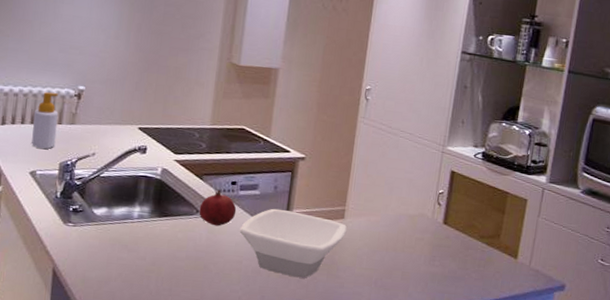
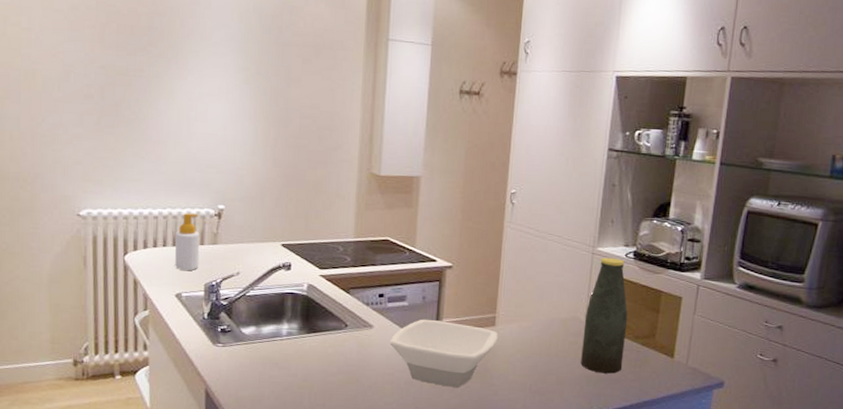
fruit: present [199,189,237,226] -> none [348,303,386,340]
bottle: none [426,156,474,272] -> present [581,257,628,374]

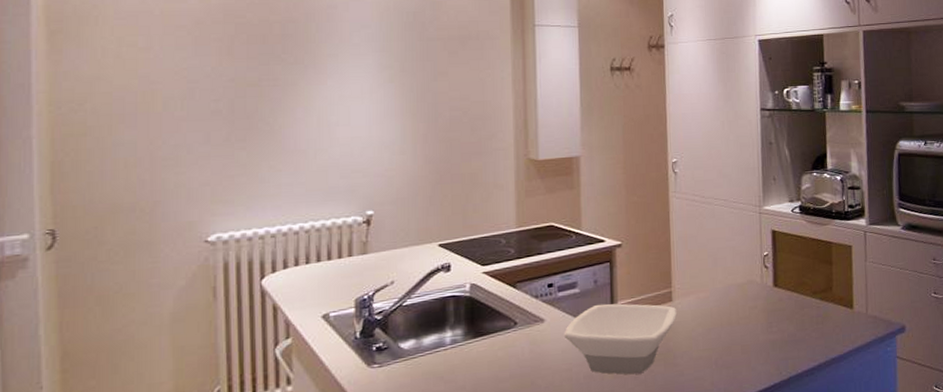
soap bottle: present [174,213,200,271] -> none [319,223,348,288]
bottle: present [581,257,628,374] -> none [761,215,805,336]

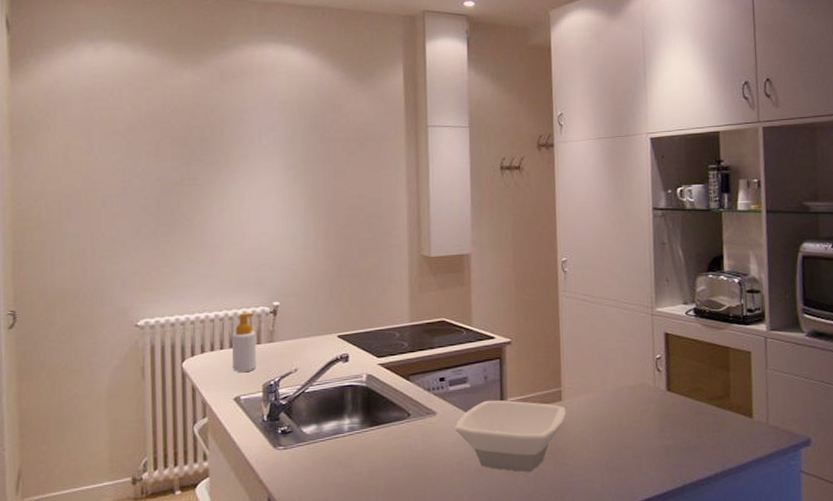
soap bottle: none [319,223,348,288] -> present [231,313,257,373]

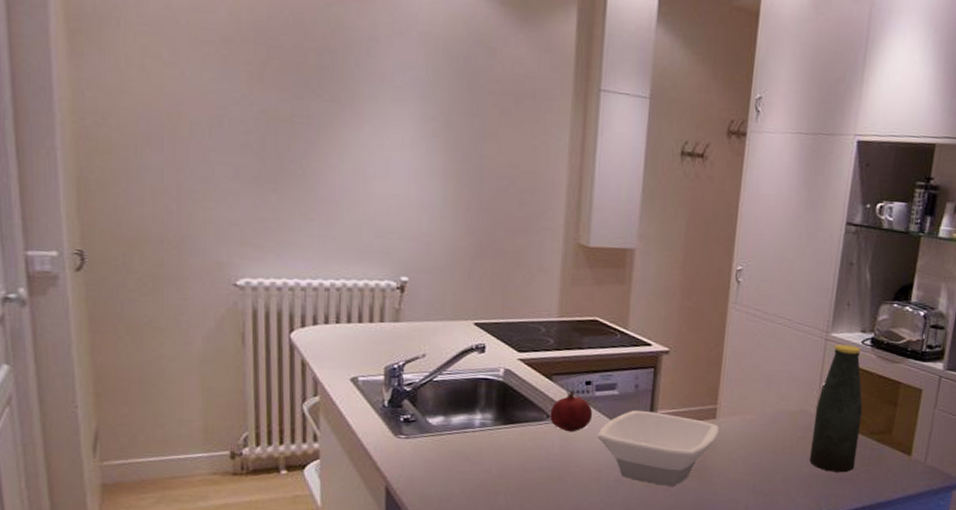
soap bottle: present [231,313,257,373] -> none [349,285,379,352]
fruit: none [410,388,449,428] -> present [550,391,593,432]
bottle: none [653,317,701,442] -> present [810,344,863,473]

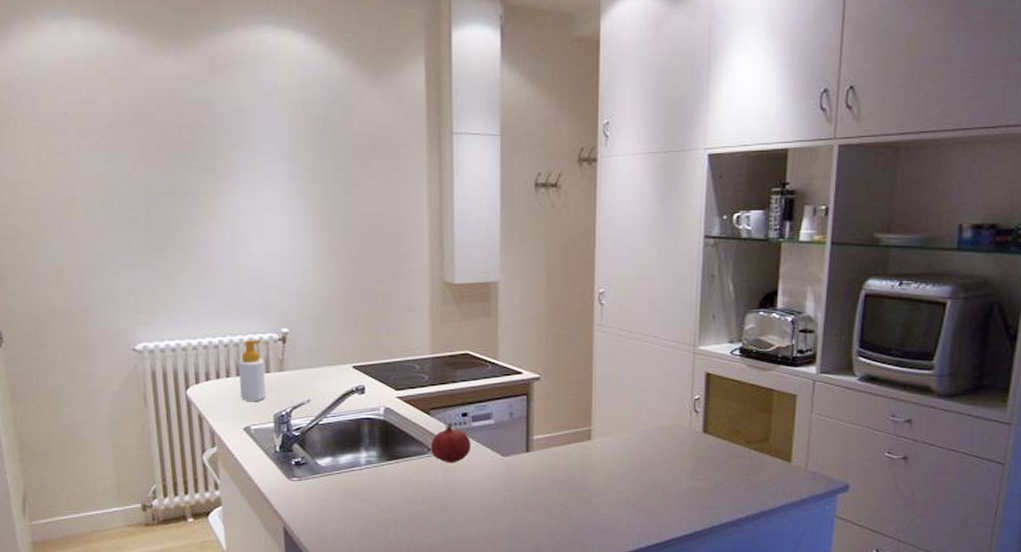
soap bottle: none [349,285,379,352] -> present [238,340,266,402]
bowl: present [597,409,719,486] -> none [477,437,595,509]
bottle: present [810,344,863,473] -> none [688,356,738,484]

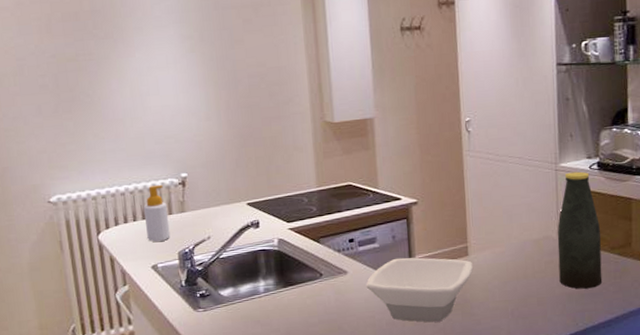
fruit: present [430,423,471,463] -> none [322,249,360,286]
bowl: none [477,437,595,509] -> present [365,257,473,323]
bottle: none [688,356,738,484] -> present [557,171,603,289]

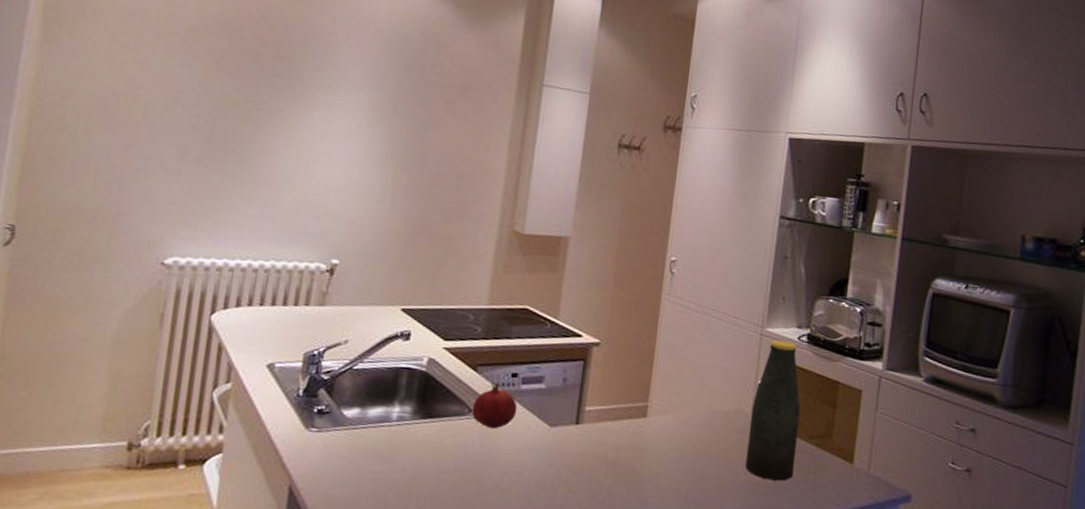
soap bottle: present [143,185,171,243] -> none [271,267,307,337]
fruit: none [322,249,360,286] -> present [471,383,518,429]
bowl: present [365,257,473,323] -> none [520,405,650,493]

